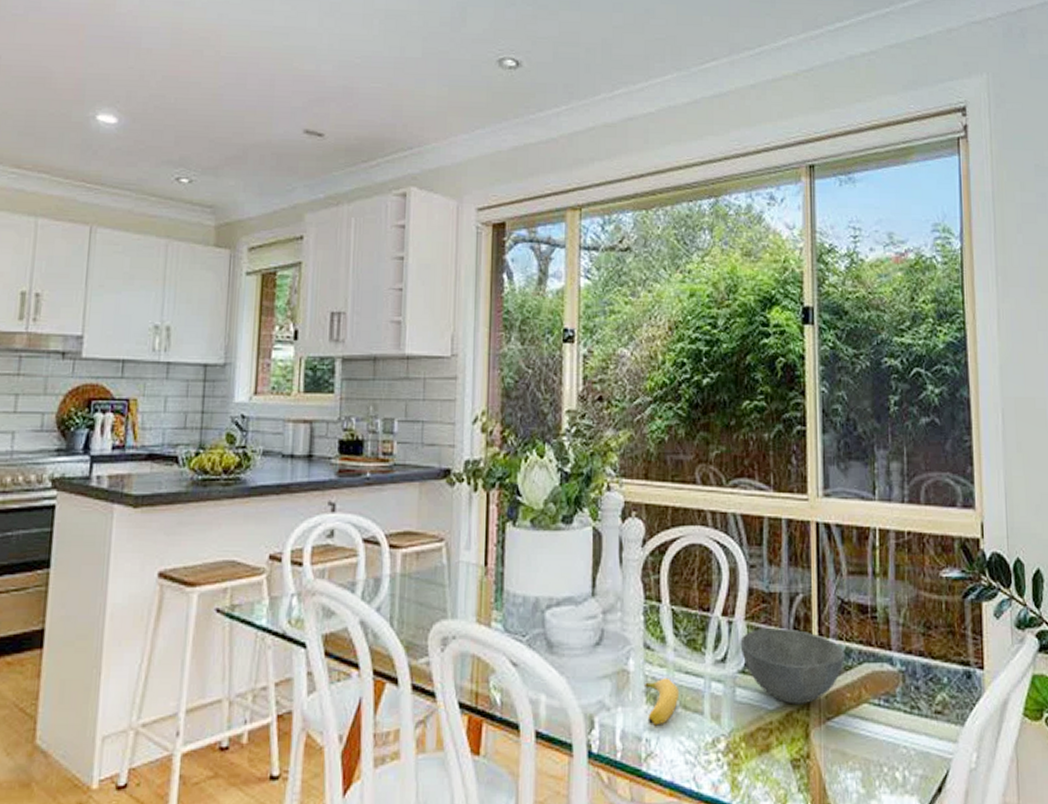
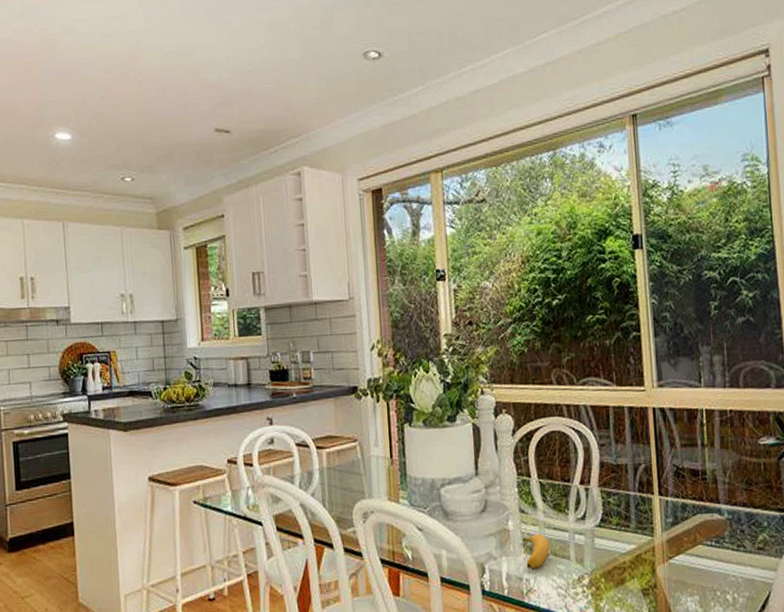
bowl: present [740,628,846,704] -> none [596,491,682,548]

